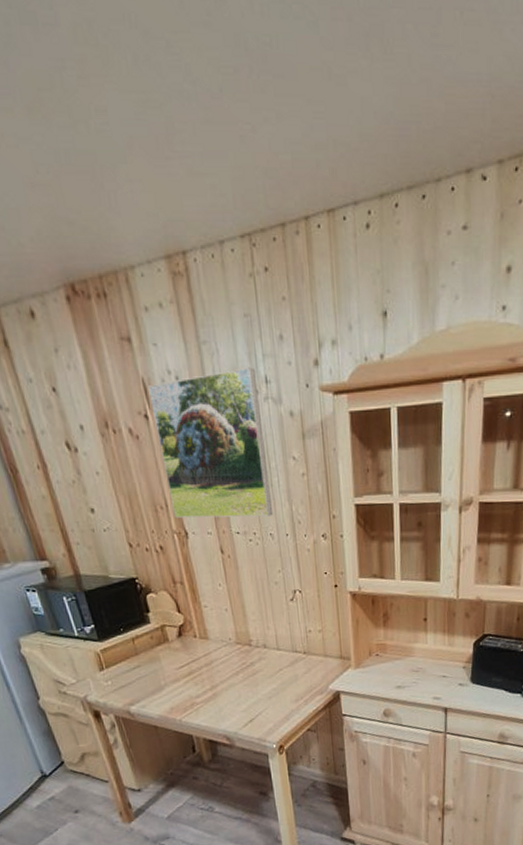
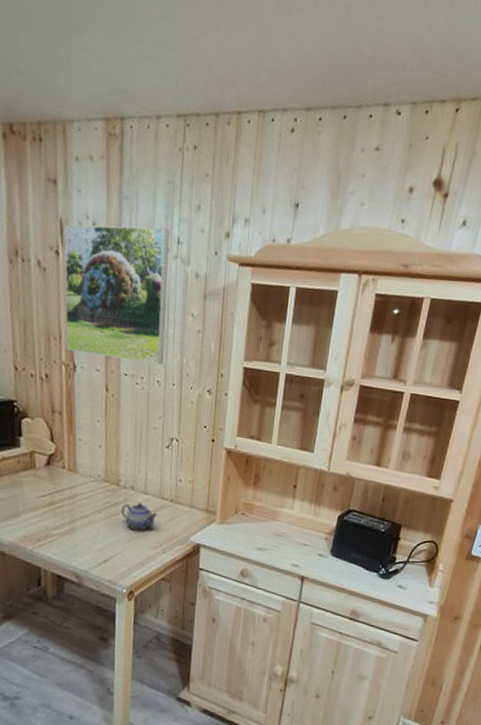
teapot: none [258,660,294,687] -> present [121,503,159,531]

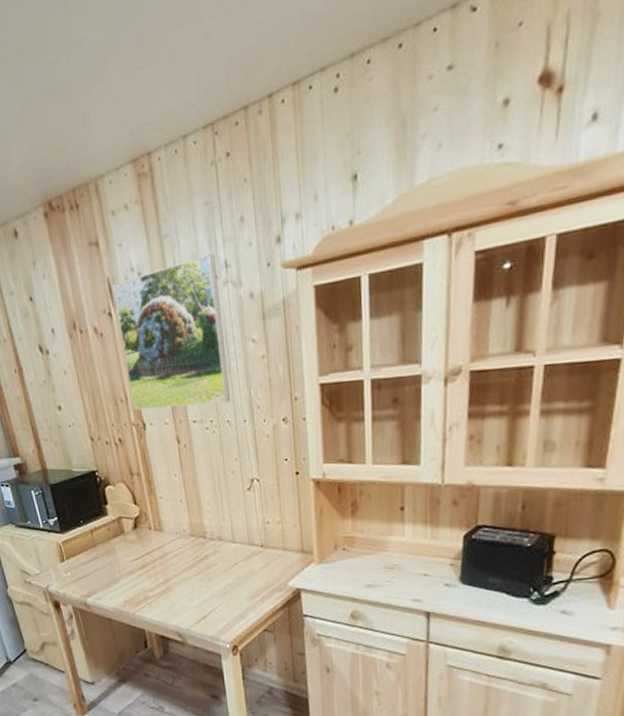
teapot: present [121,503,159,531] -> none [212,553,251,583]

